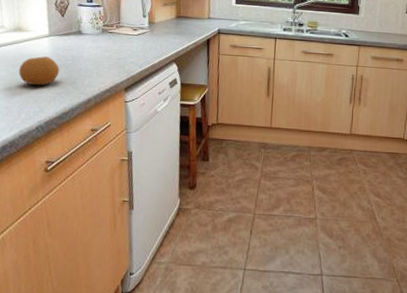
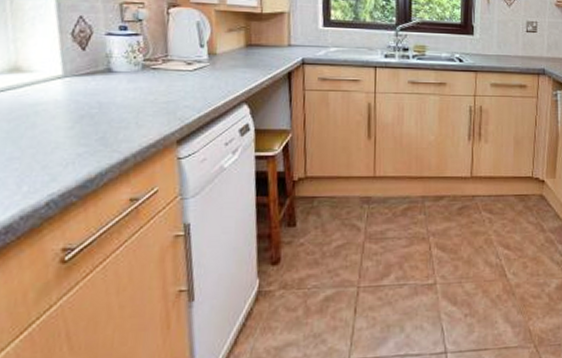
fruit: present [18,56,60,86] -> none [17,105,81,146]

